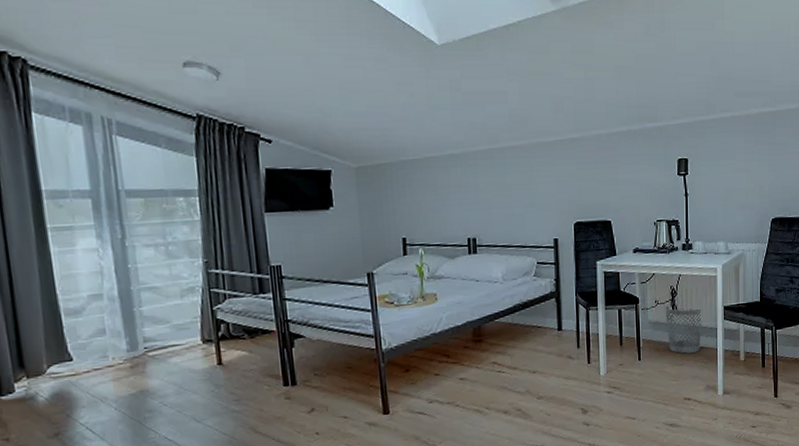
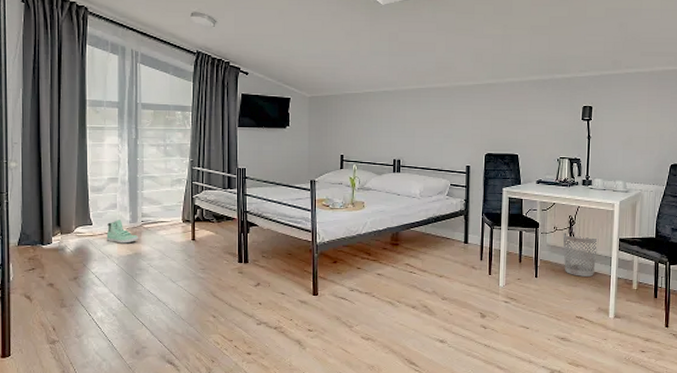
sneaker: none [95,349,144,381] -> present [106,220,139,244]

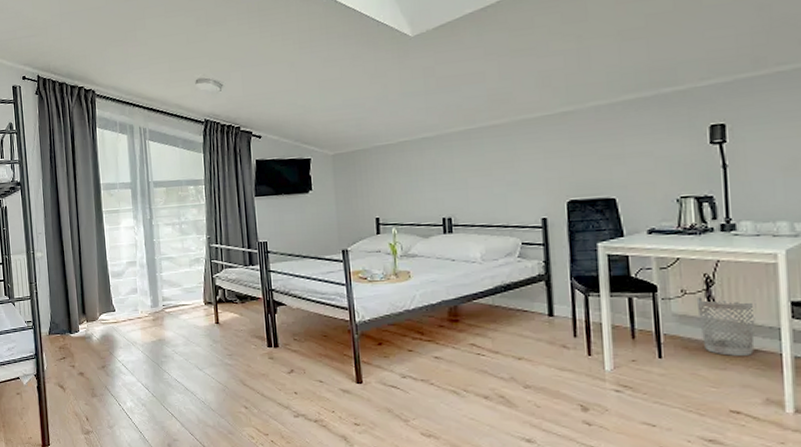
sneaker: present [106,220,139,244] -> none [129,305,162,330]

